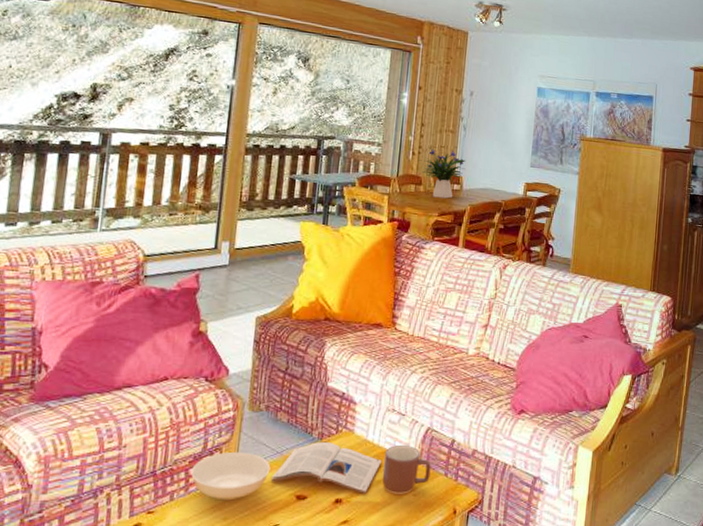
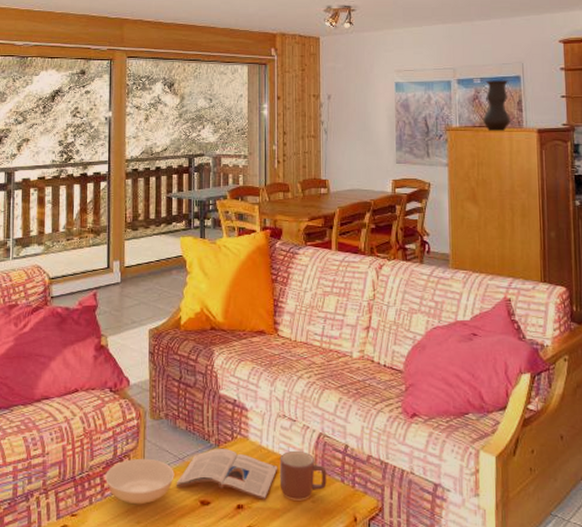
flower arrangement: present [417,147,466,199] -> none [283,154,331,203]
vase: none [615,96,643,147] -> present [483,80,511,132]

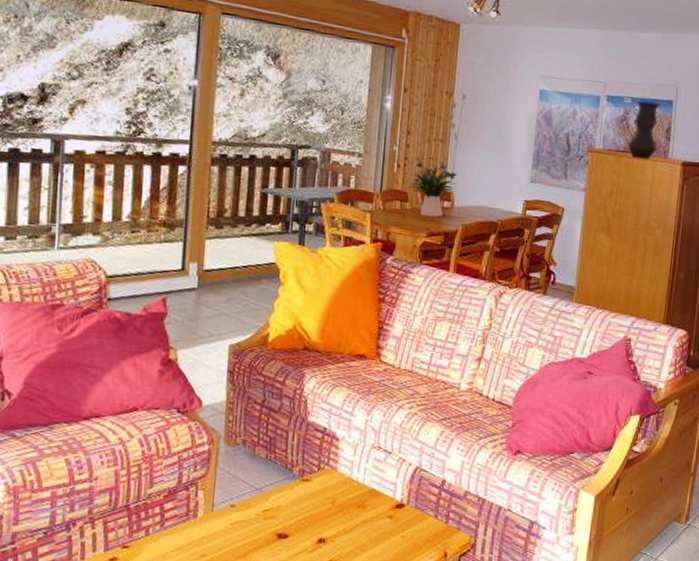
bowl: present [106,458,175,505] -> none [166,487,249,537]
magazine: present [176,448,278,500] -> none [250,478,368,534]
mug: present [279,450,327,501] -> none [367,484,420,536]
flower arrangement: none [283,154,331,203] -> present [403,159,457,218]

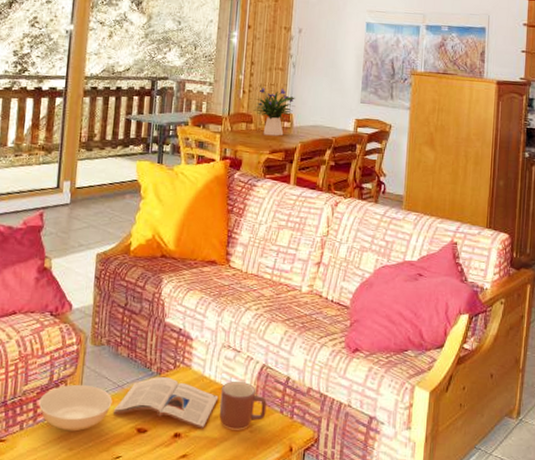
bowl: none [166,487,249,537] -> present [39,384,113,432]
magazine: none [250,478,368,534] -> present [113,376,219,429]
mug: none [367,484,420,536] -> present [219,381,267,430]
vase: present [628,100,661,161] -> none [447,29,475,81]

